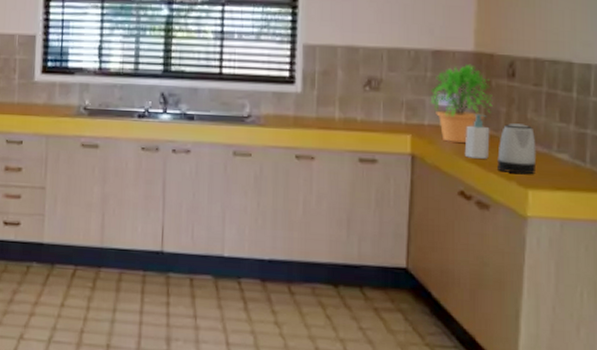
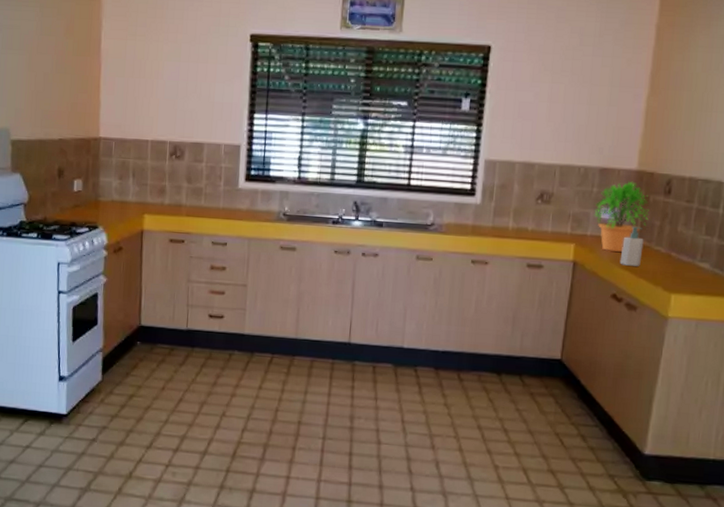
kettle: present [497,123,537,175] -> none [647,235,683,281]

